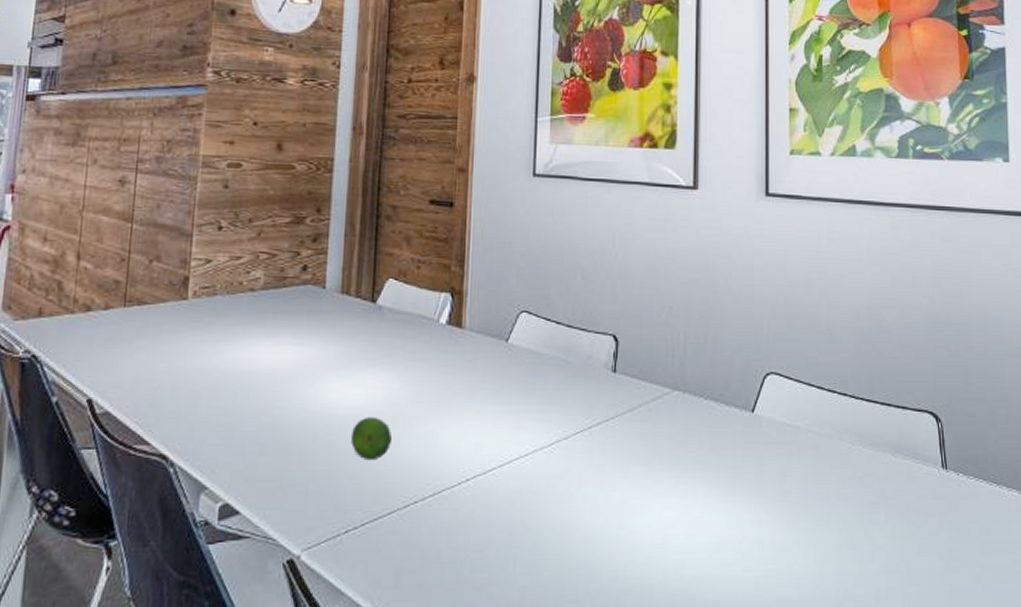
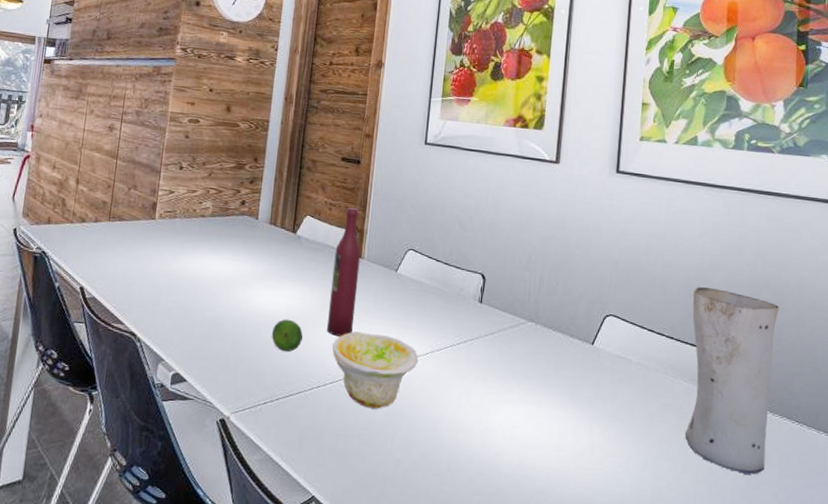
wine bottle: none [423,263,461,433] -> present [327,207,361,337]
bowl: none [431,424,542,524] -> present [332,331,419,409]
vase: none [865,329,964,555] -> present [685,287,779,475]

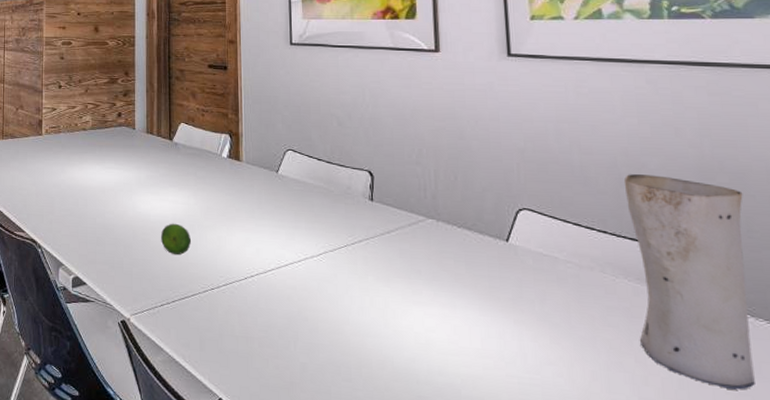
wine bottle: present [327,207,361,337] -> none [213,112,240,239]
bowl: present [332,331,419,409] -> none [222,233,312,311]

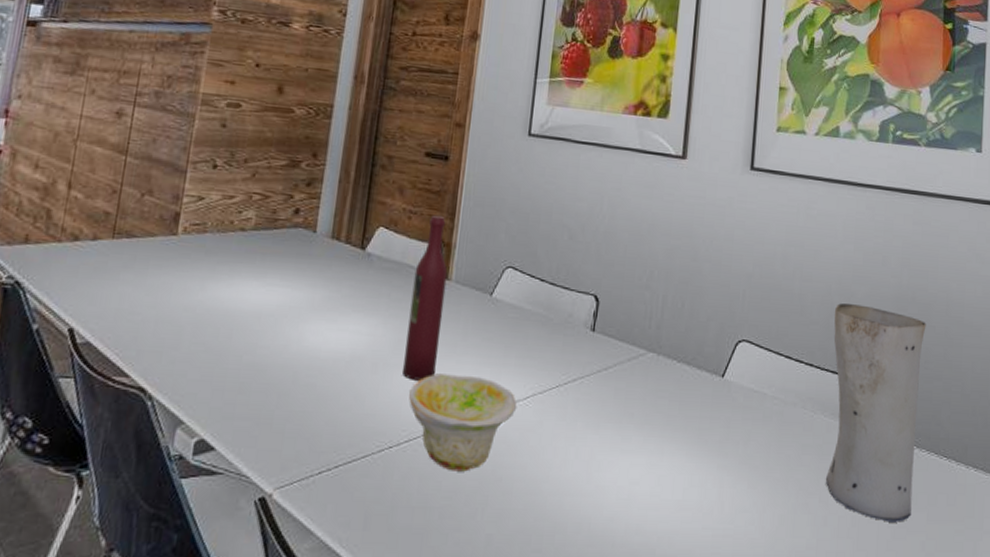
fruit: present [161,223,192,255] -> none [331,361,372,405]
wine bottle: none [213,112,240,239] -> present [403,215,448,381]
bowl: none [222,233,312,311] -> present [409,373,518,472]

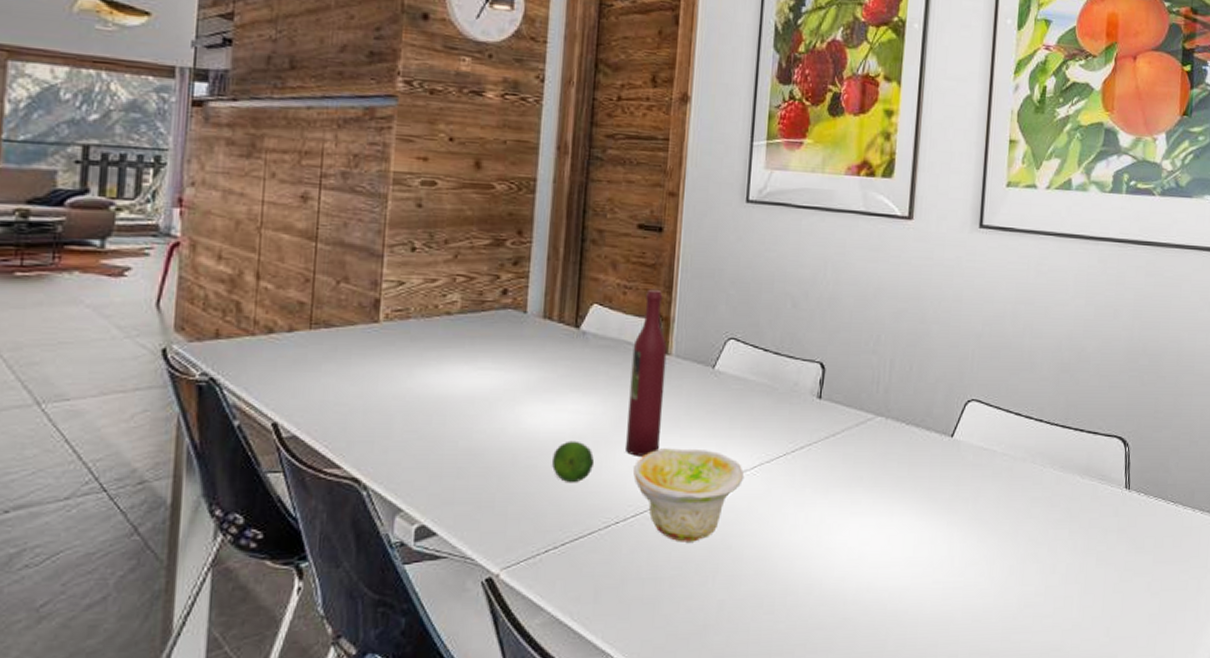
fruit: none [331,361,372,405] -> present [552,440,595,483]
vase: present [826,303,926,523] -> none [1055,358,1157,566]

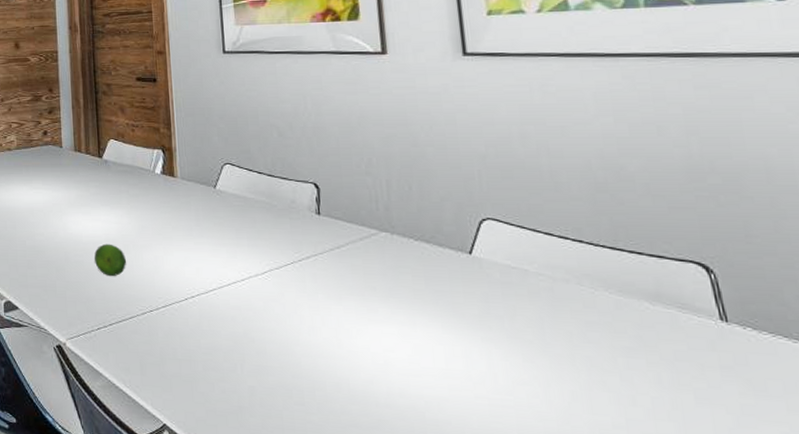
wine bottle: present [626,289,667,456] -> none [145,126,178,258]
bowl: present [633,448,745,542] -> none [159,252,257,333]

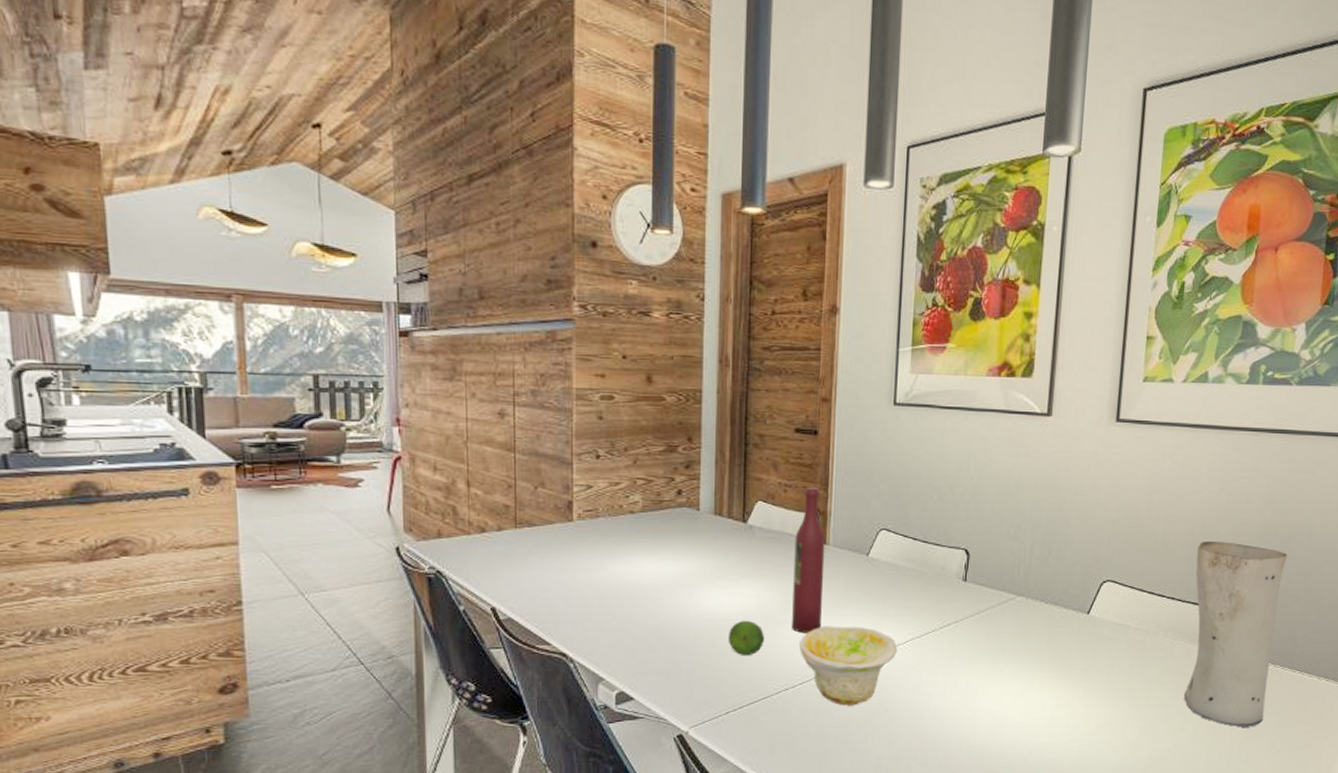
wine bottle: none [145,126,178,258] -> present [792,486,825,633]
bowl: none [159,252,257,333] -> present [799,626,898,706]
vase: none [600,178,761,410] -> present [1184,542,1288,728]

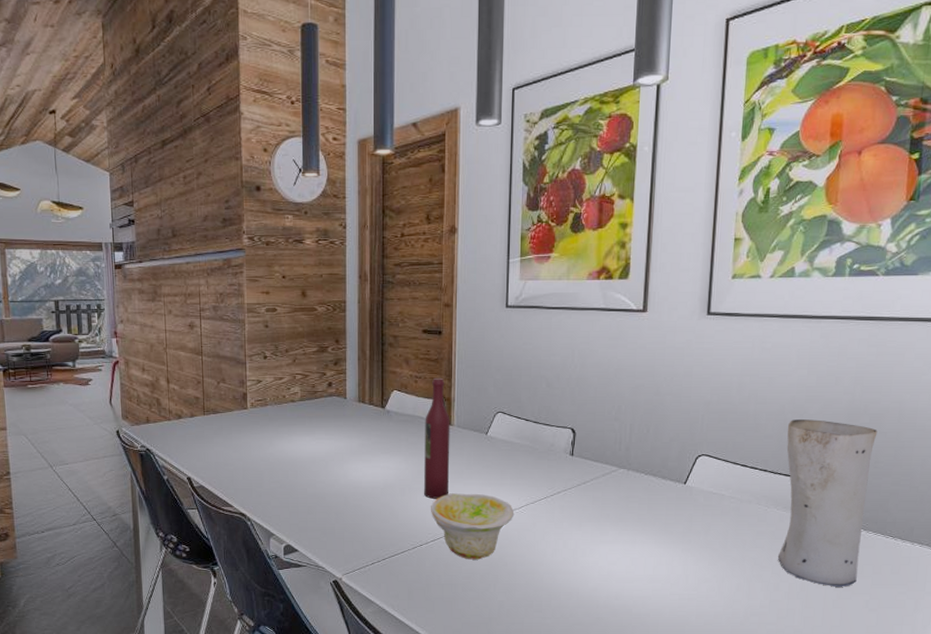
fruit: present [729,620,765,656] -> none [373,488,402,518]

